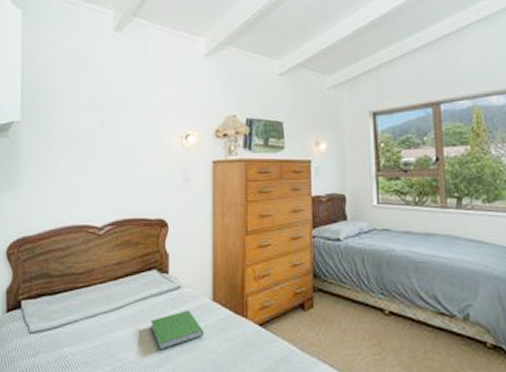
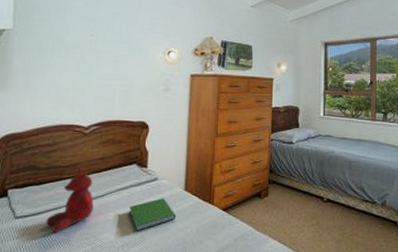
teddy bear: none [61,274,112,350] -> present [46,167,94,232]

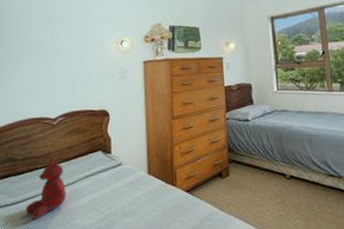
hardcover book: present [129,198,177,231] -> none [98,182,143,216]

